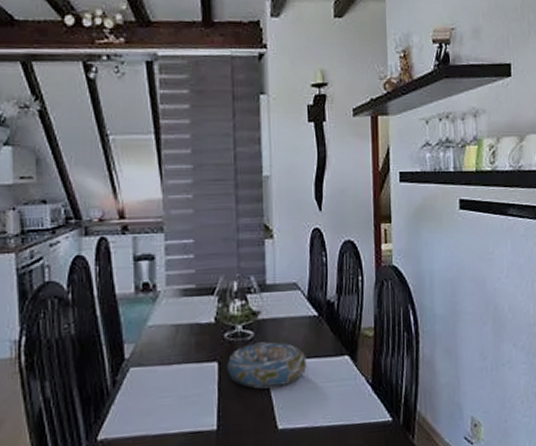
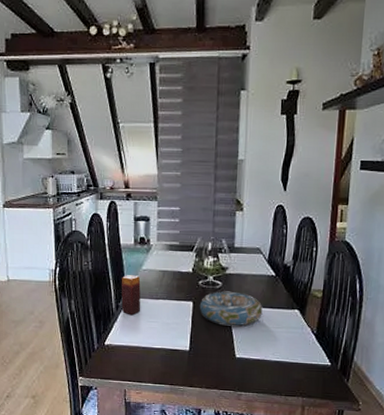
candle: none [119,334,148,393] -> present [121,274,141,316]

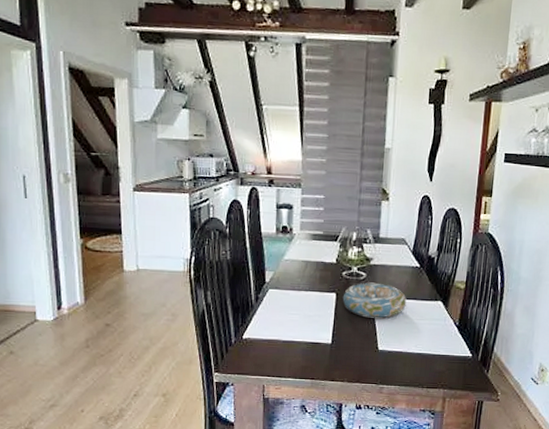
candle: present [121,274,141,316] -> none [261,264,282,308]

